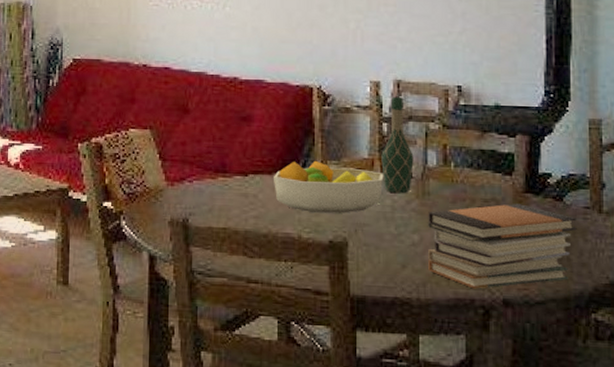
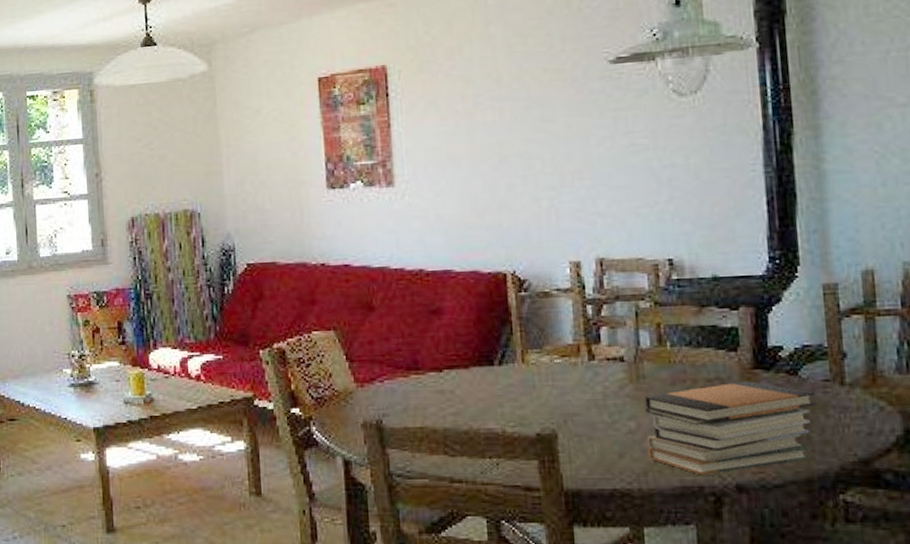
fruit bowl: present [274,160,384,213] -> none [471,350,592,405]
wine bottle: present [381,96,414,194] -> none [587,275,625,380]

